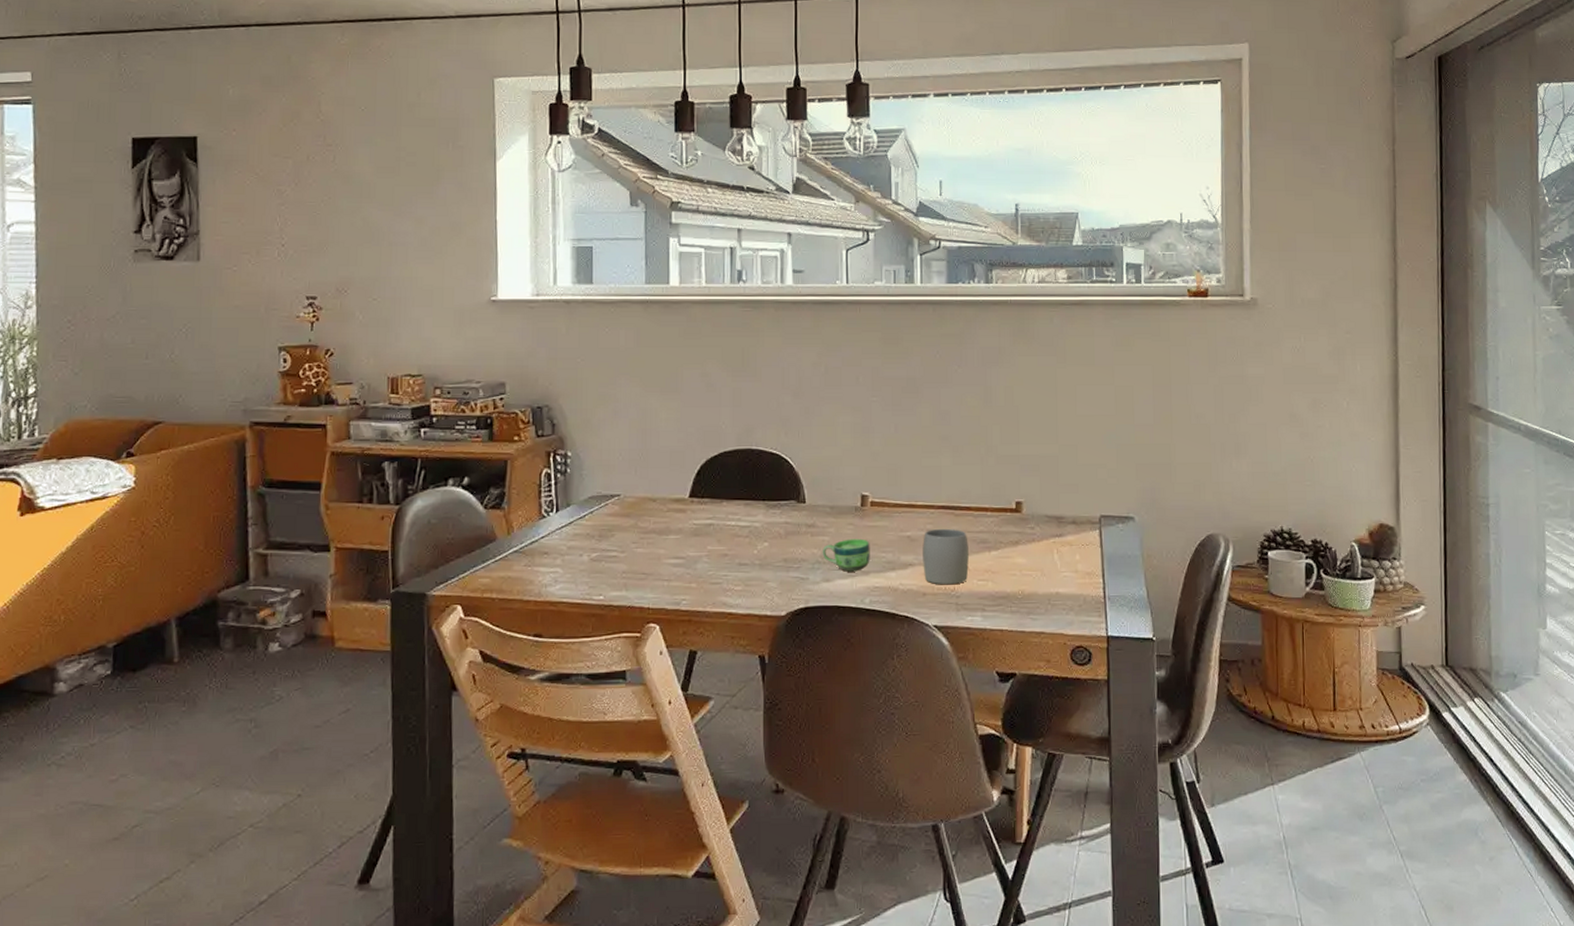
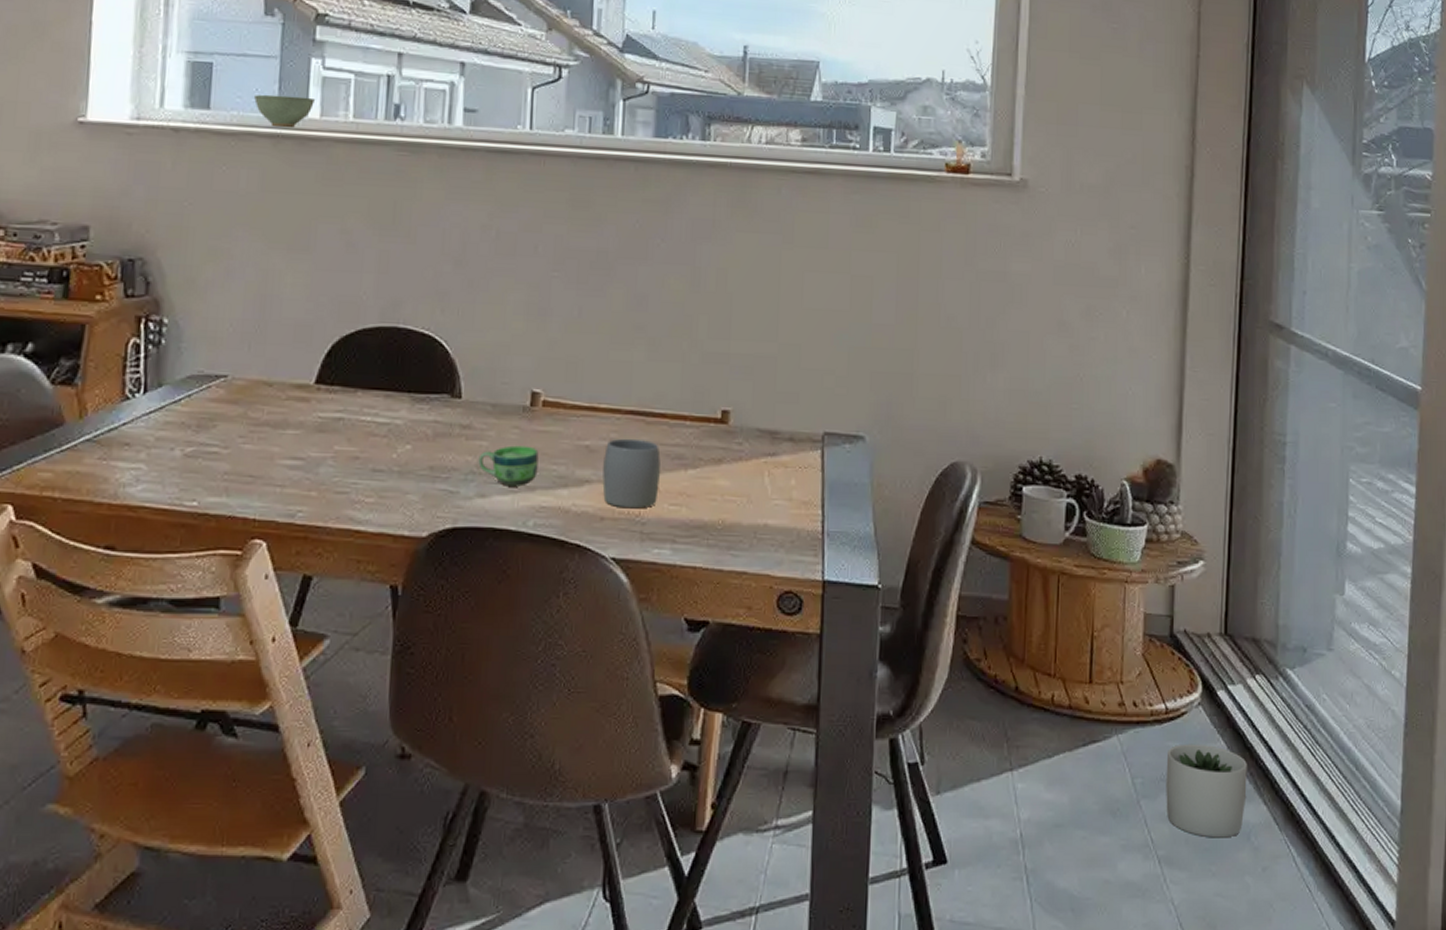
bowl: none [627,269,674,295] -> present [254,94,315,129]
planter: none [1402,757,1473,835] -> present [1166,744,1247,838]

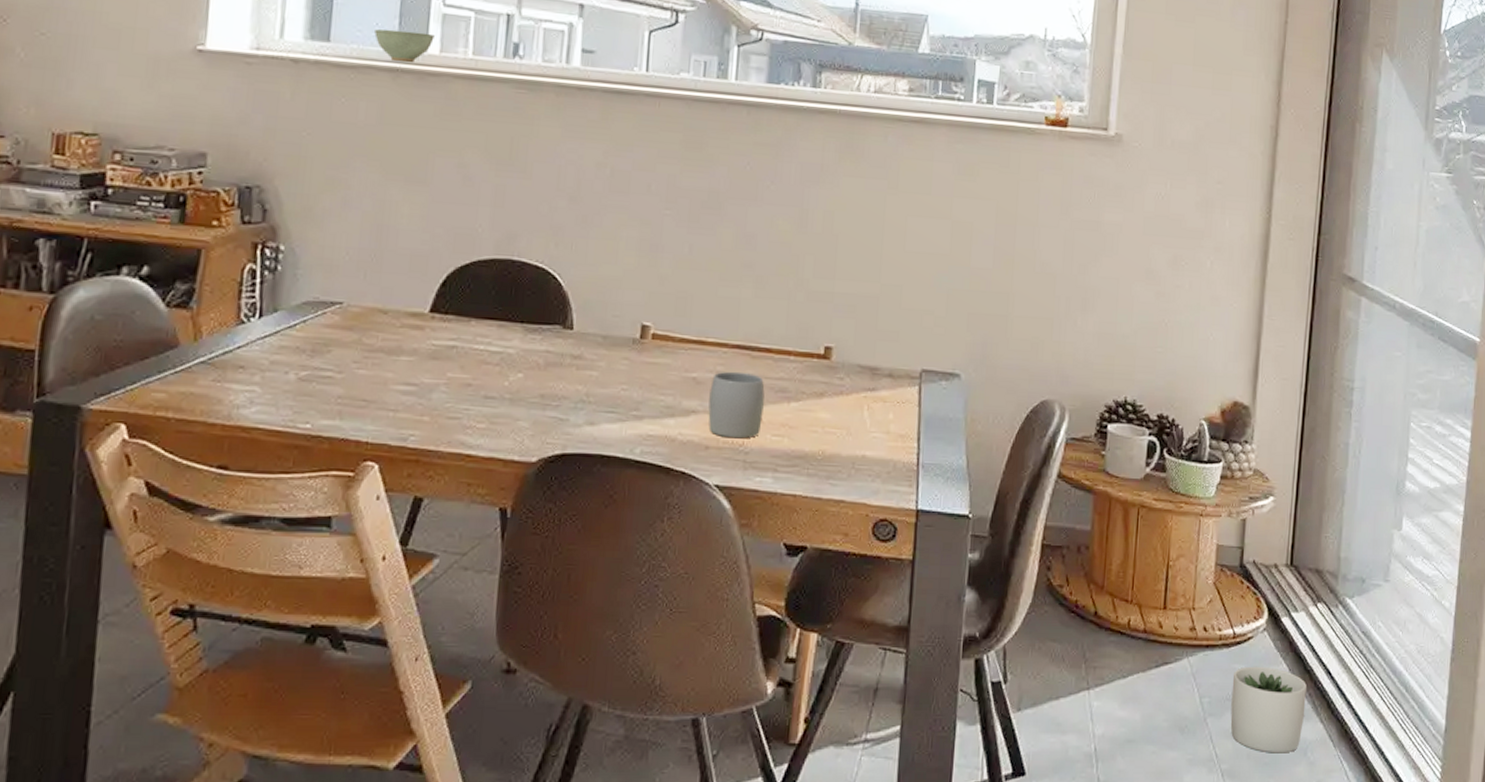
cup: present [478,445,539,487] -> none [588,376,647,416]

